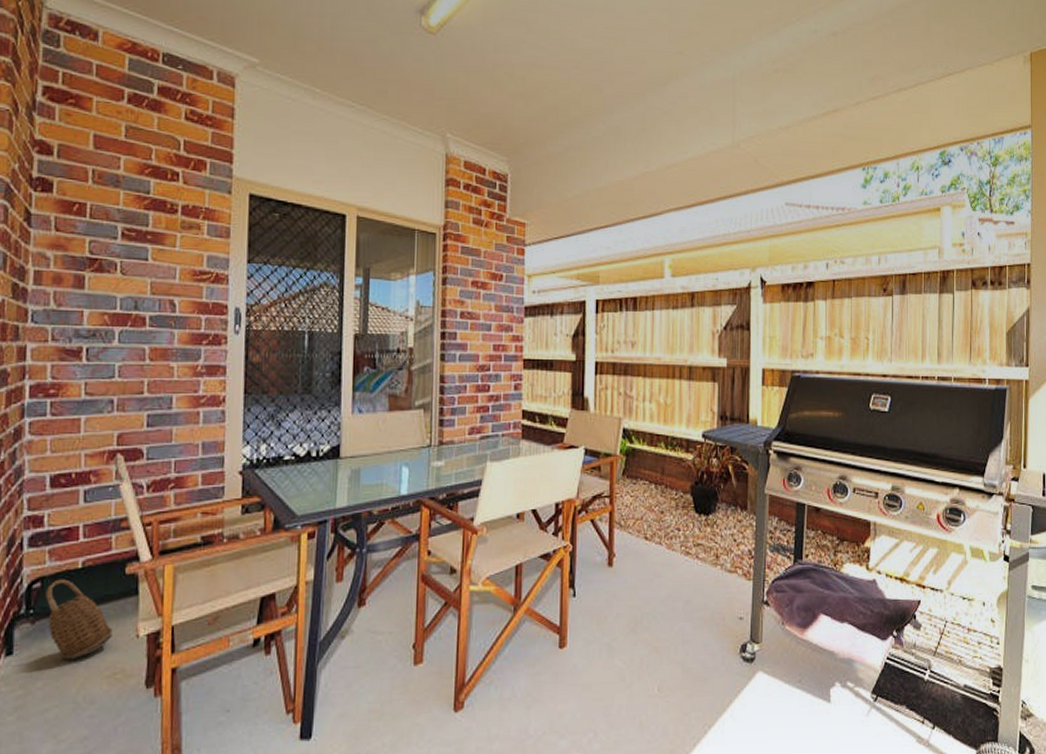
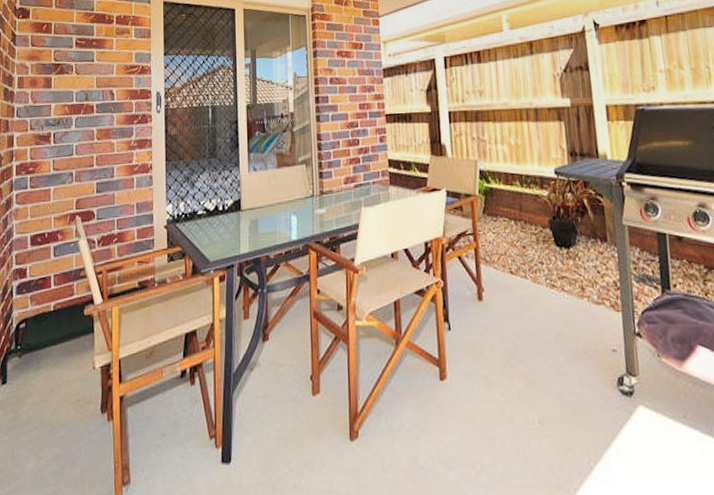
basket: present [45,579,113,660] -> none [28,320,76,389]

